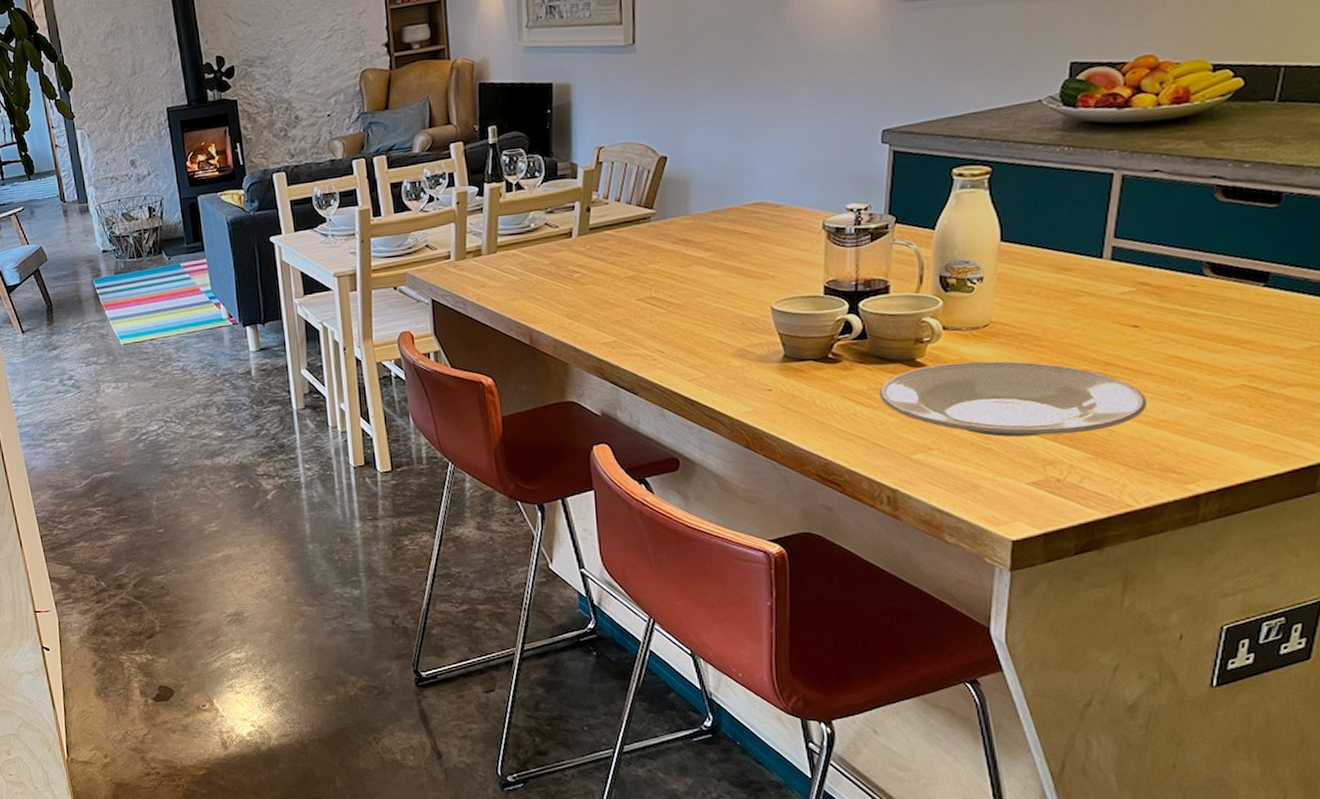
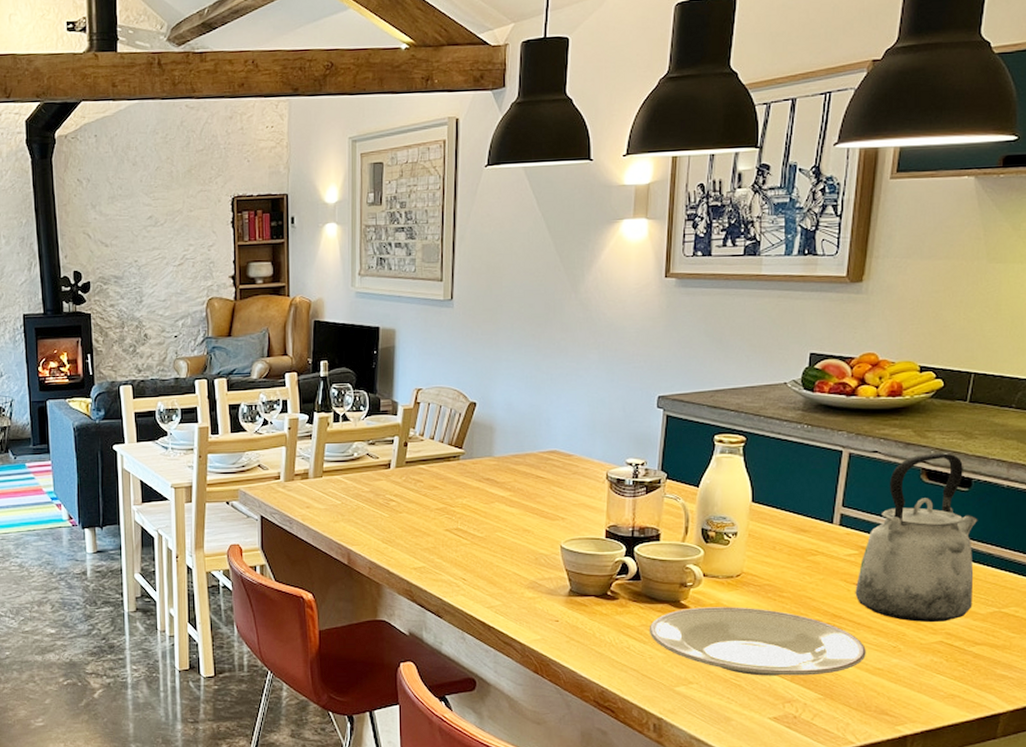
kettle: none [1132,164,1290,365] -> present [855,452,978,623]

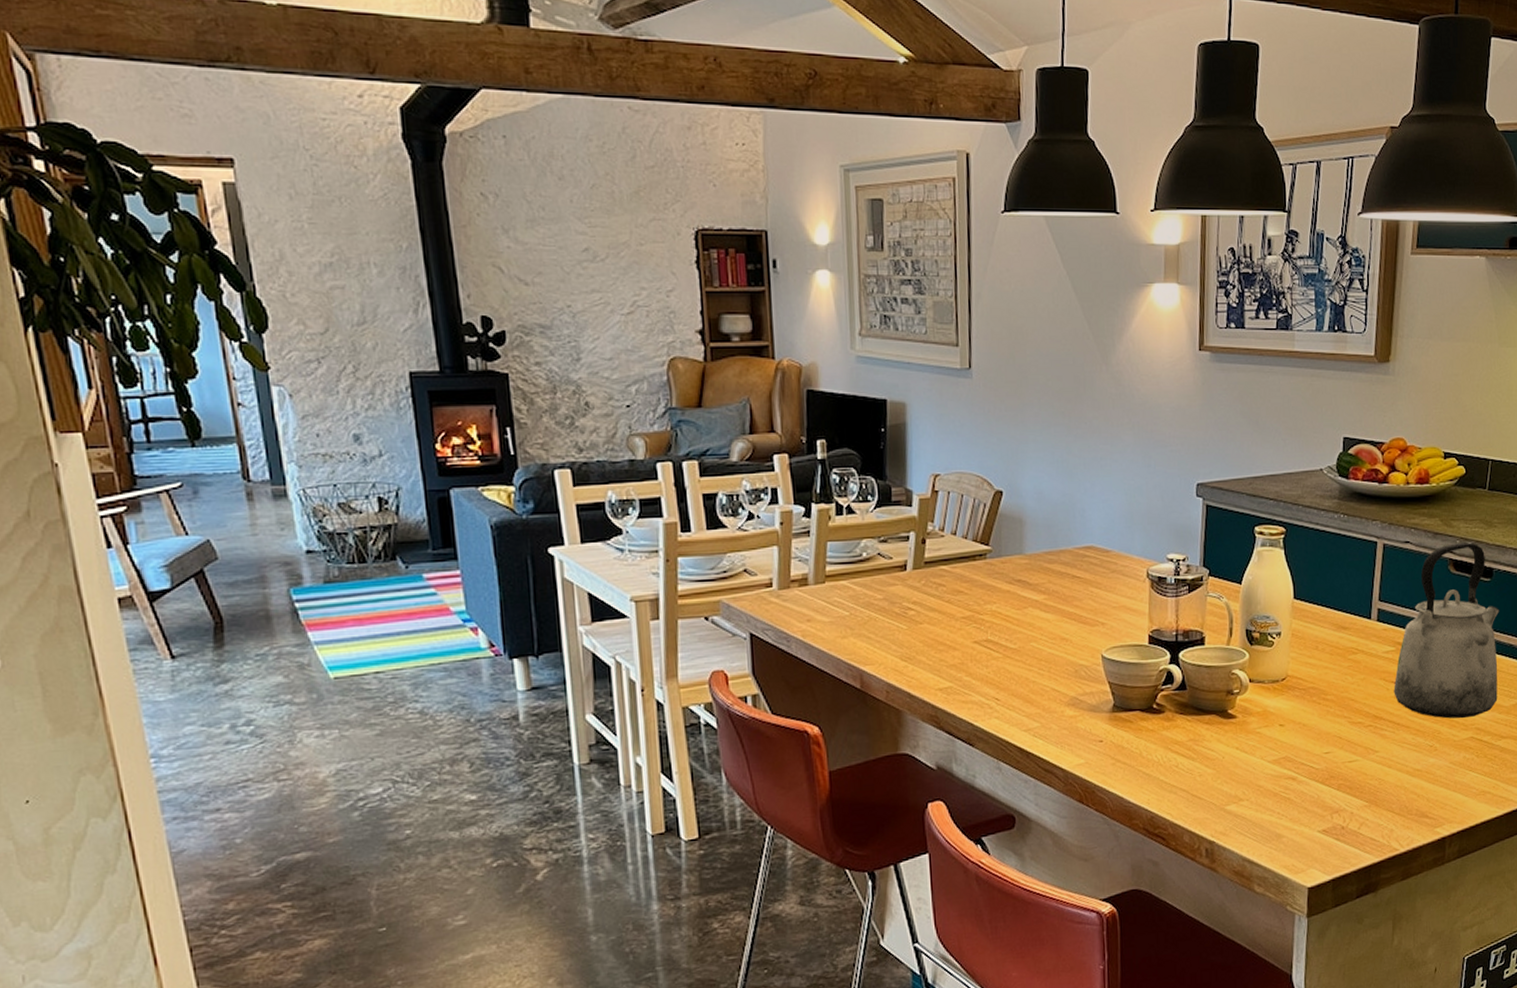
plate: present [649,607,866,676] -> none [1197,713,1406,787]

